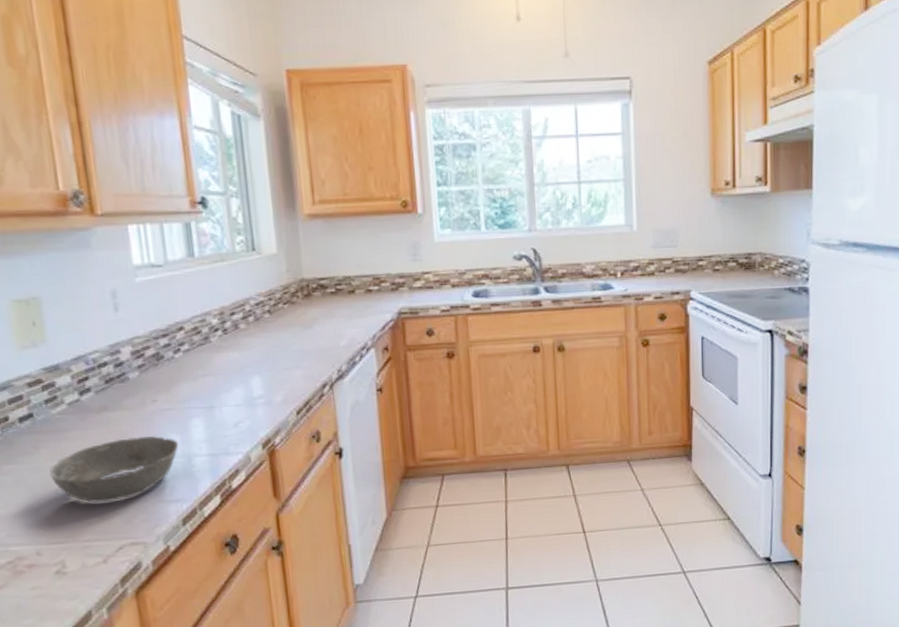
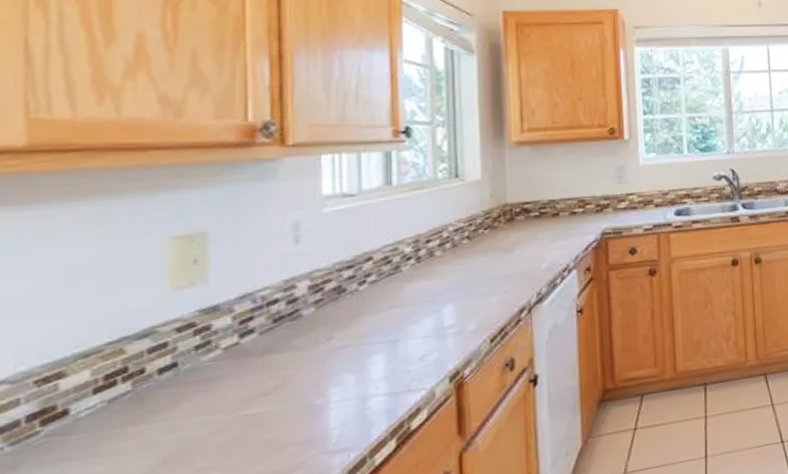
bowl: present [49,436,179,503] -> none [189,377,353,462]

